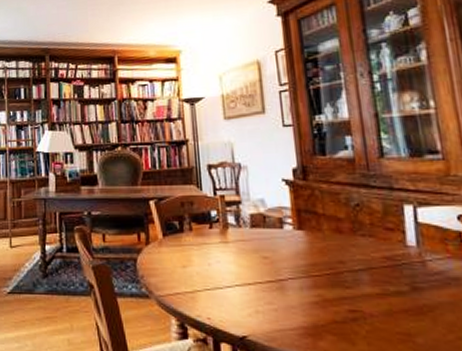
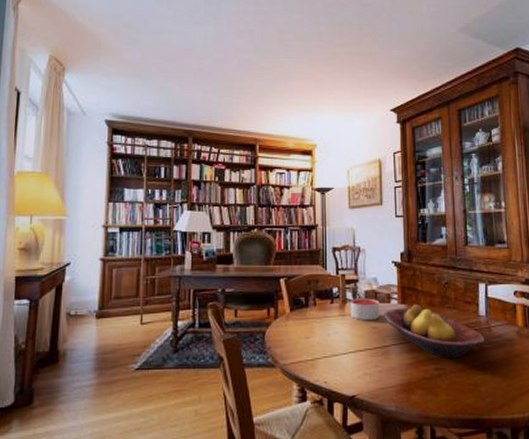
candle: none [232,223,271,250] -> present [350,298,380,321]
fruit bowl: none [276,230,419,299] -> present [384,304,486,358]

